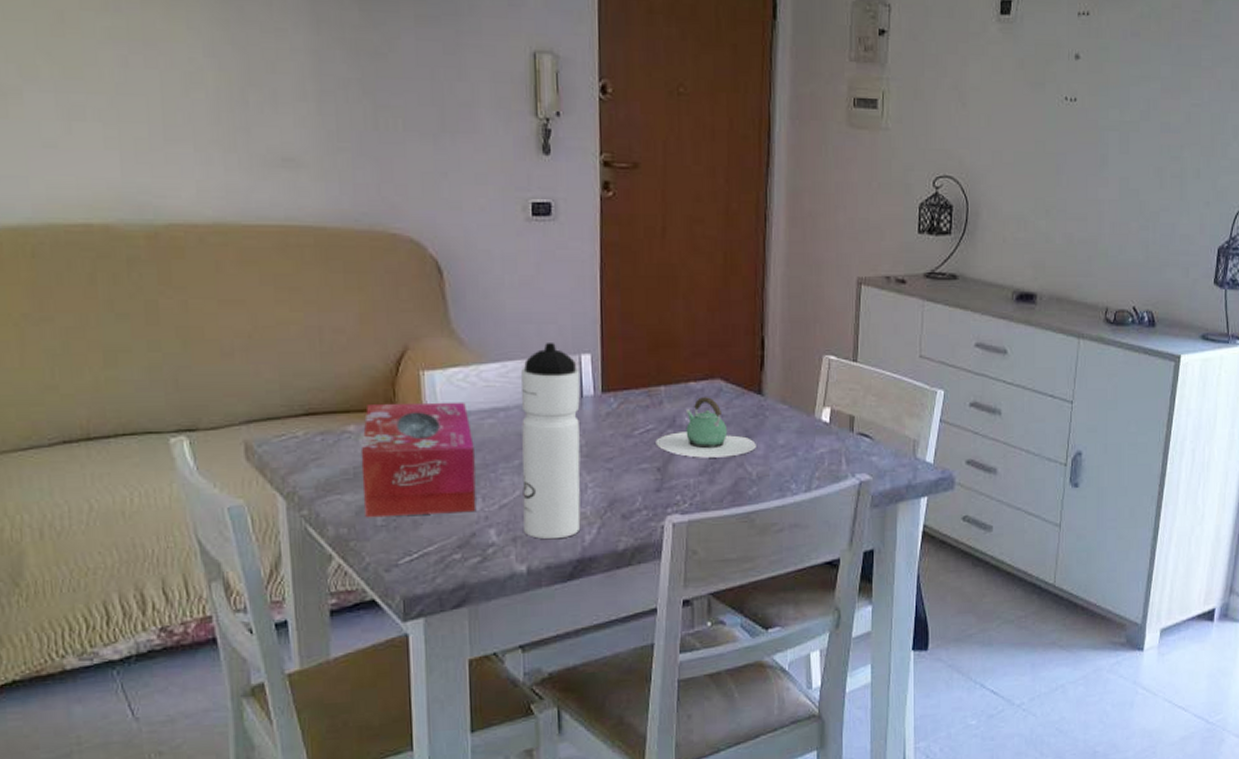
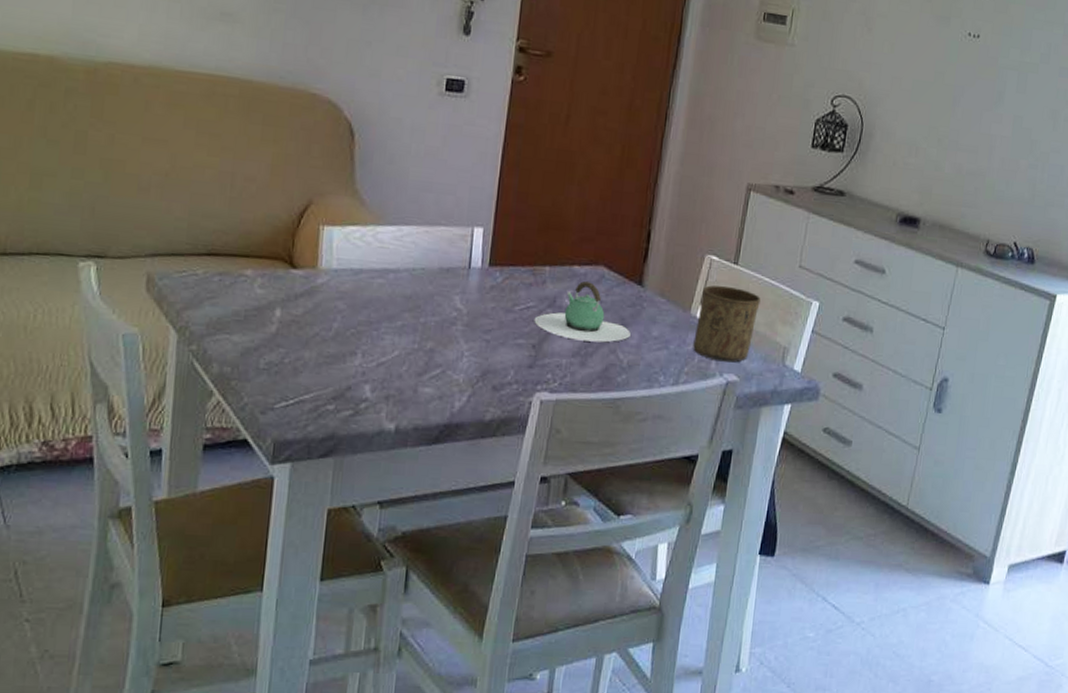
tissue box: present [361,402,477,518] -> none [250,251,362,367]
water bottle: present [520,343,581,540] -> none [397,213,470,403]
cup: none [821,384,884,462] -> present [693,285,761,363]

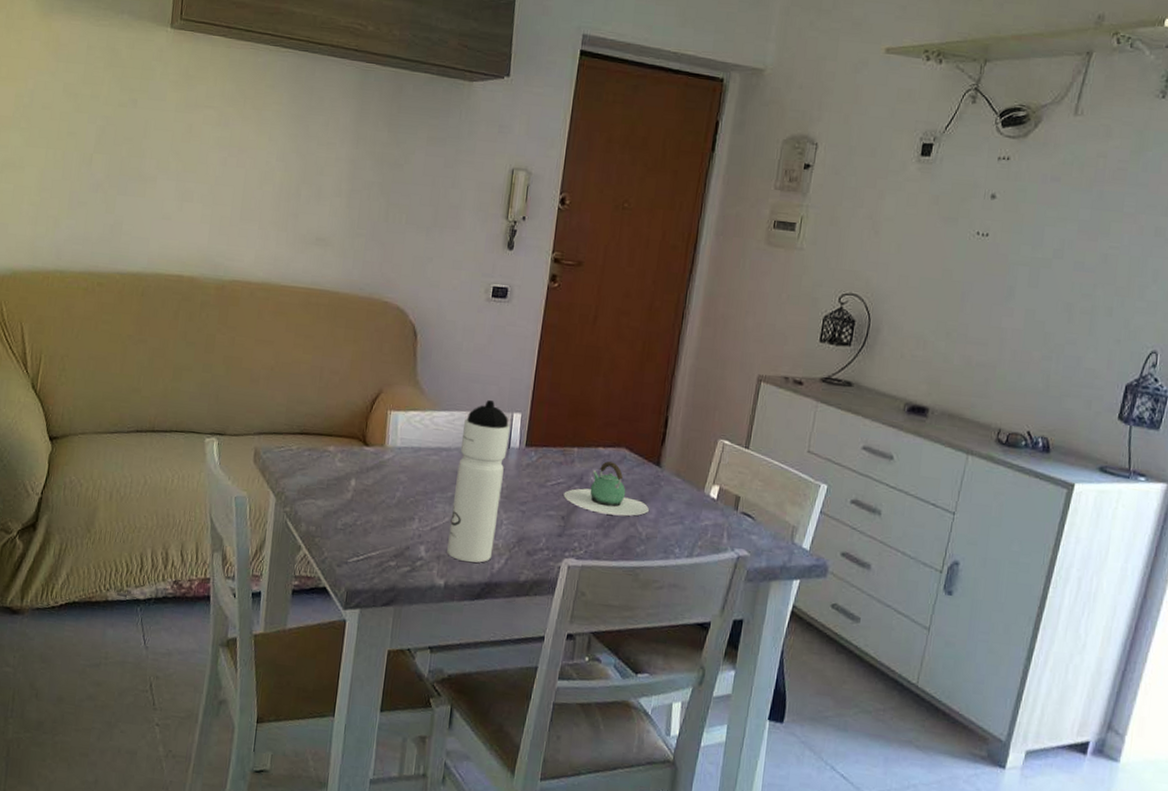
water bottle: none [397,213,470,403] -> present [447,400,510,563]
cup: present [693,285,761,363] -> none [706,467,771,539]

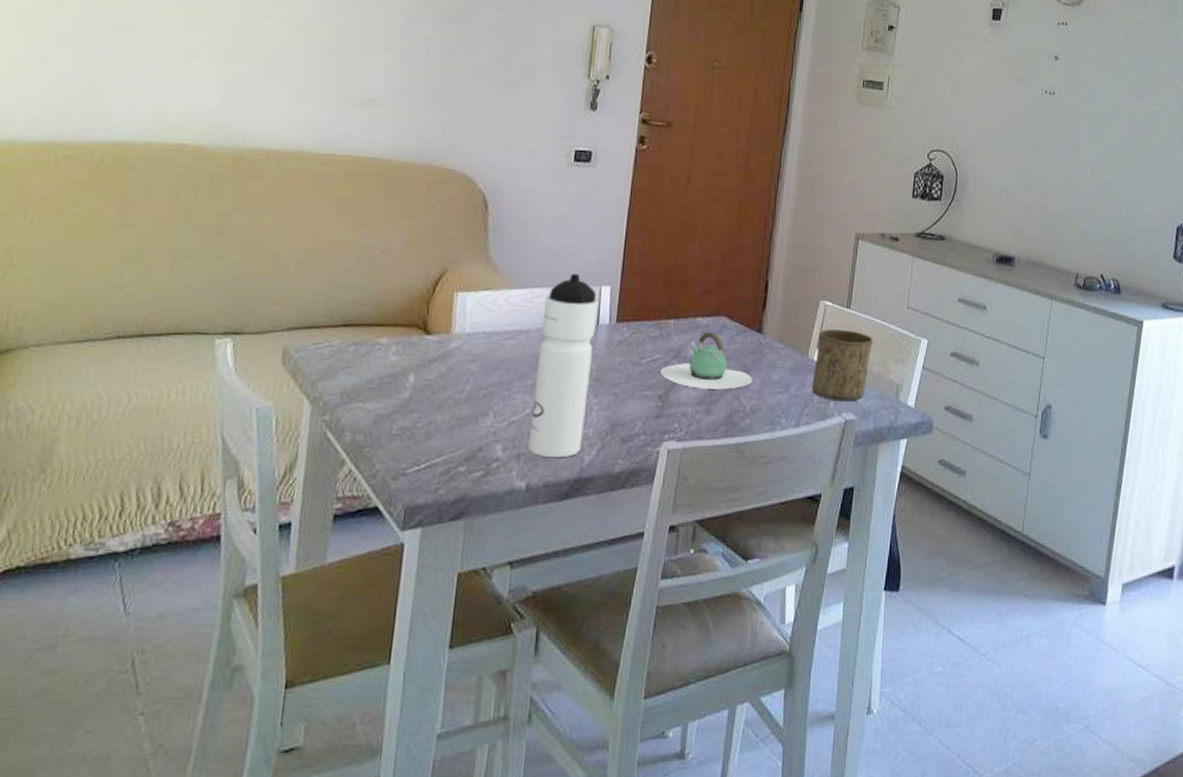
cup: none [706,467,771,539] -> present [812,328,873,402]

